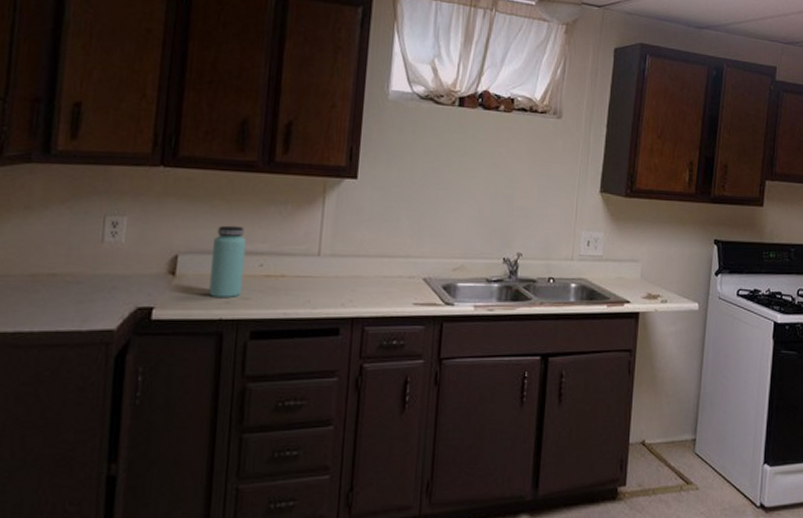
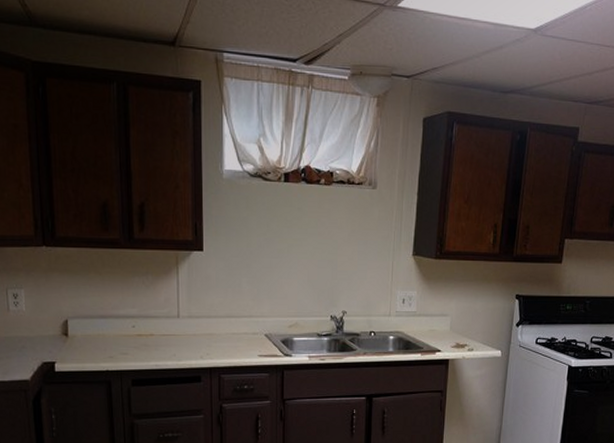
bottle: present [209,225,246,297] -> none [94,294,121,353]

